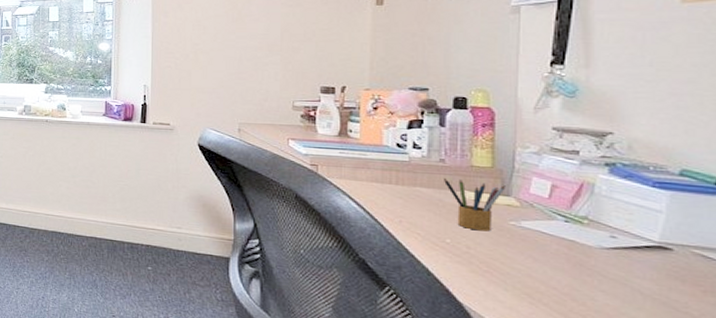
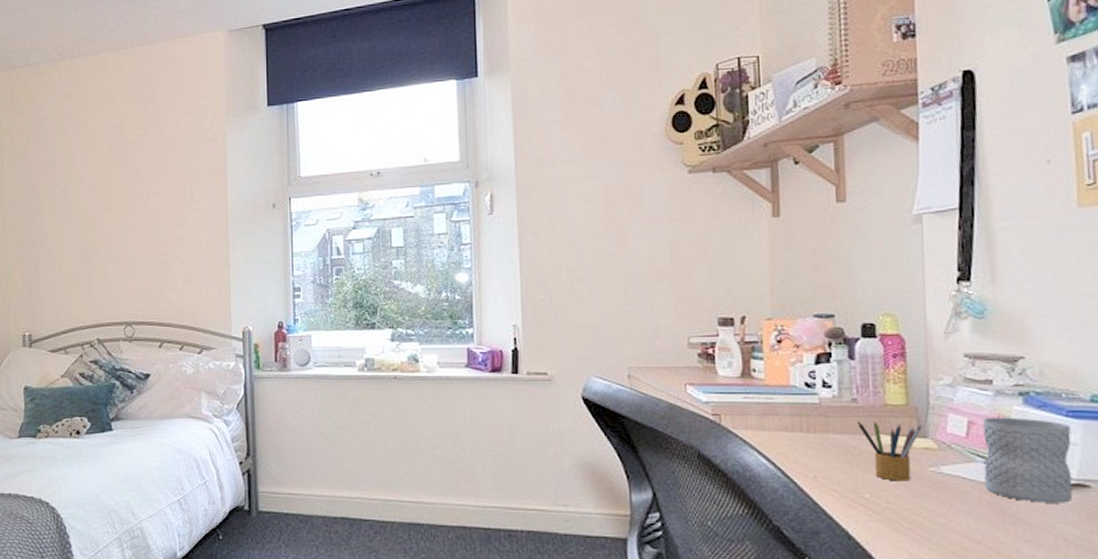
mug: none [565,182,656,262] -> present [983,417,1073,503]

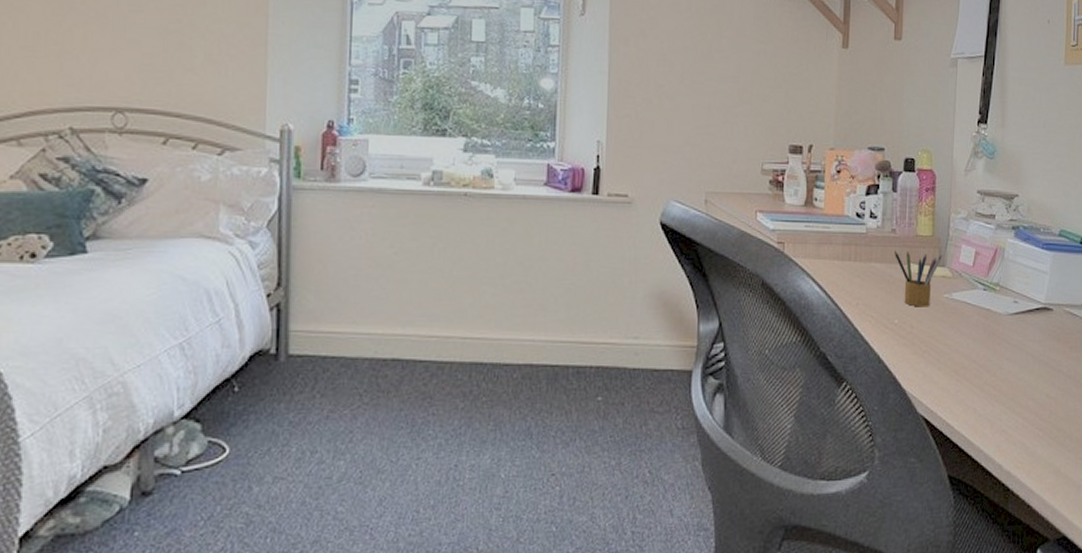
mug: present [983,417,1073,503] -> none [983,248,1044,325]

